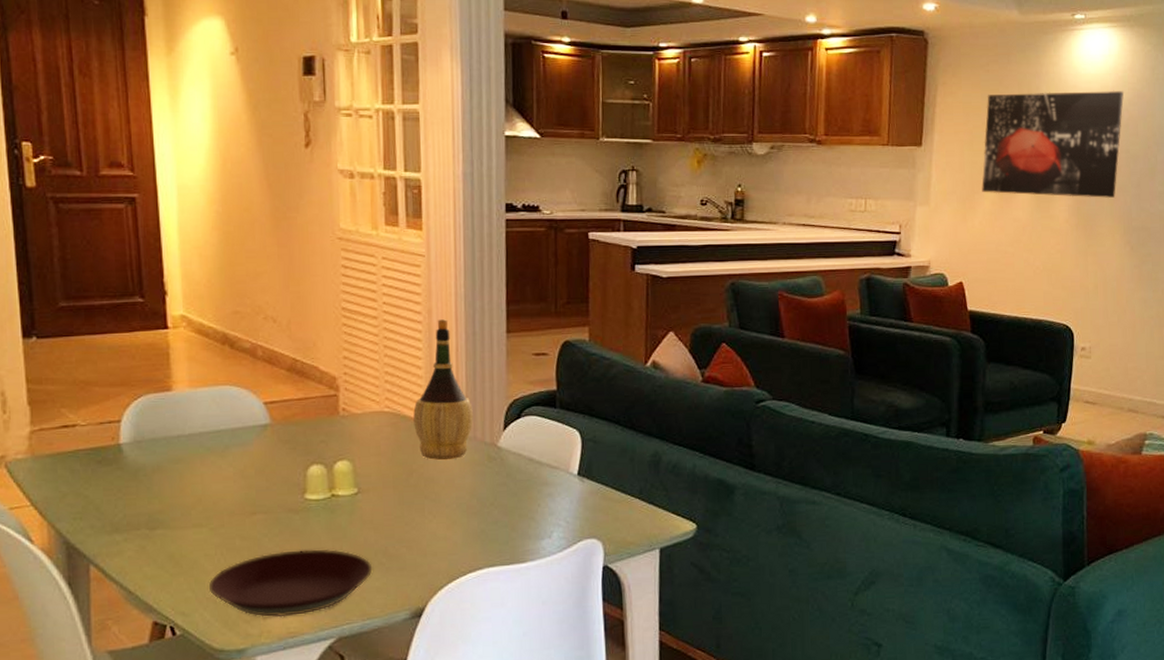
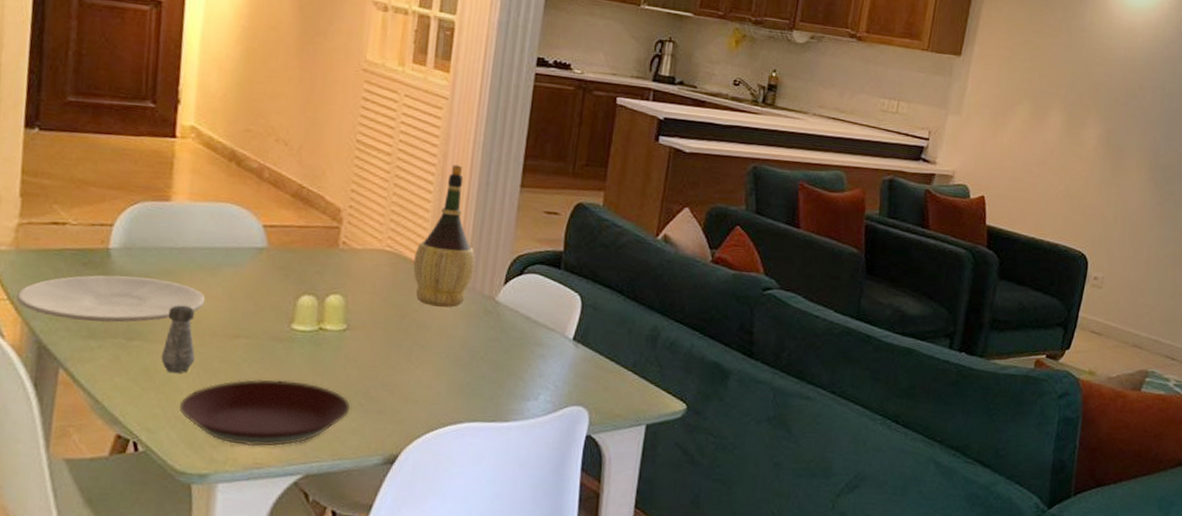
plate: none [39,467,219,517] -> present [17,275,205,323]
salt shaker: none [184,489,217,556] -> present [161,305,195,373]
wall art: present [982,90,1124,198] -> none [1015,14,1166,132]

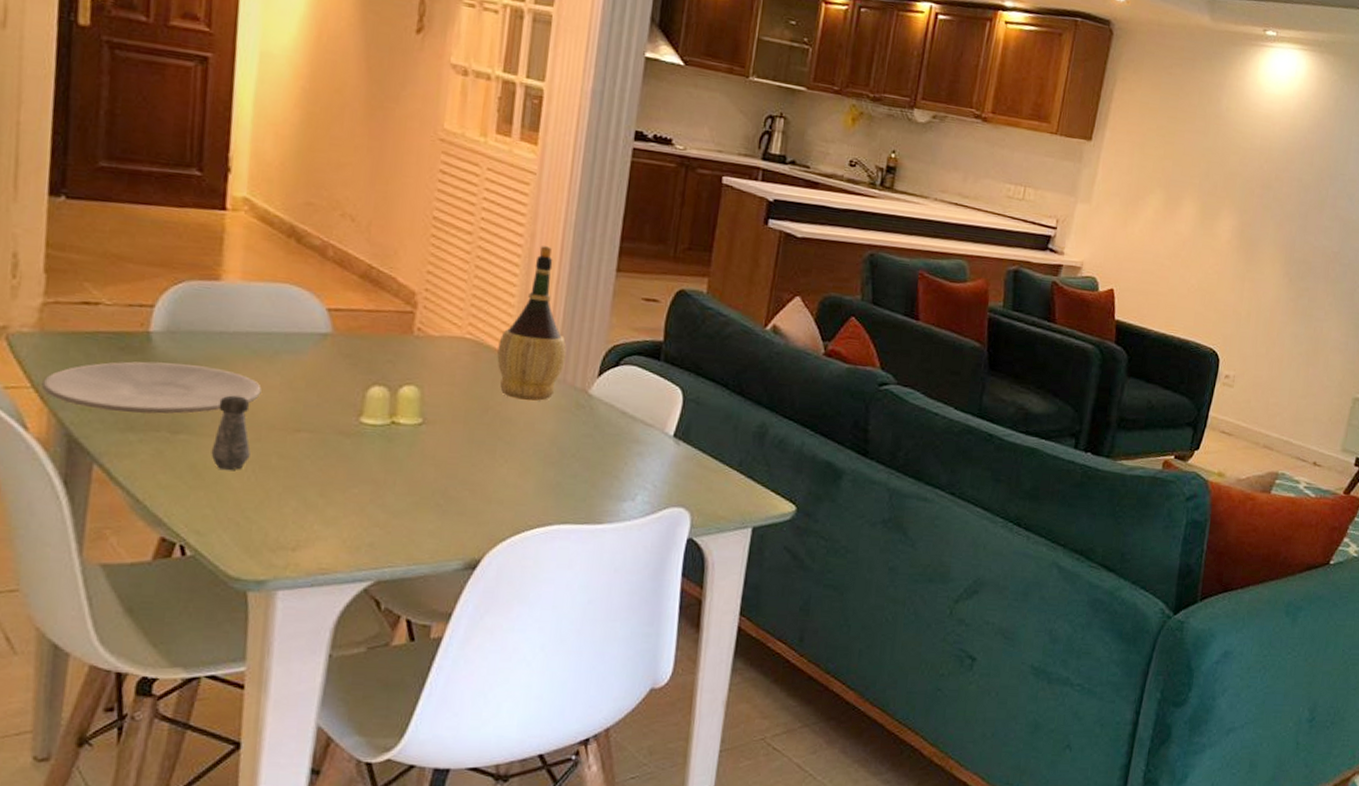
plate: present [179,379,351,447] -> none [232,477,428,551]

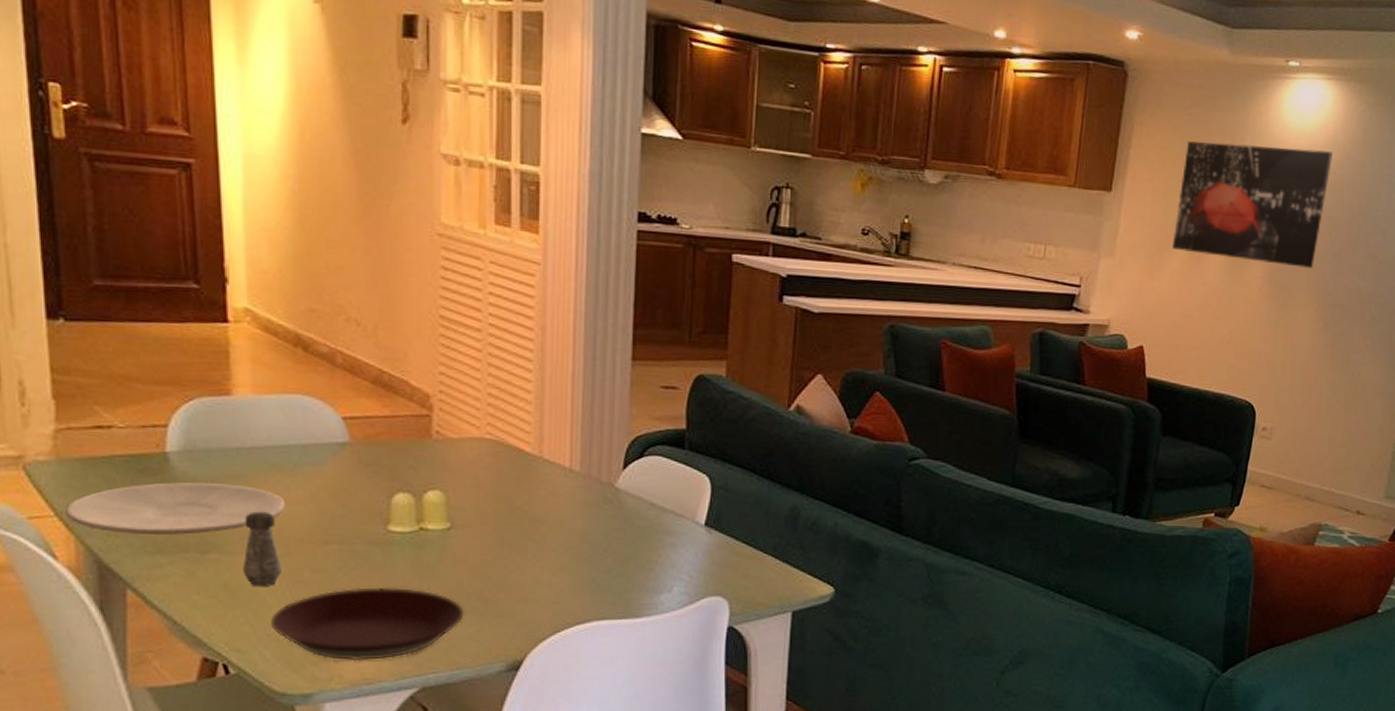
plate: none [232,477,428,551] -> present [270,587,465,661]
wine bottle: present [497,246,567,402] -> none [519,339,589,499]
wall art: none [1147,98,1304,225] -> present [1172,141,1333,268]

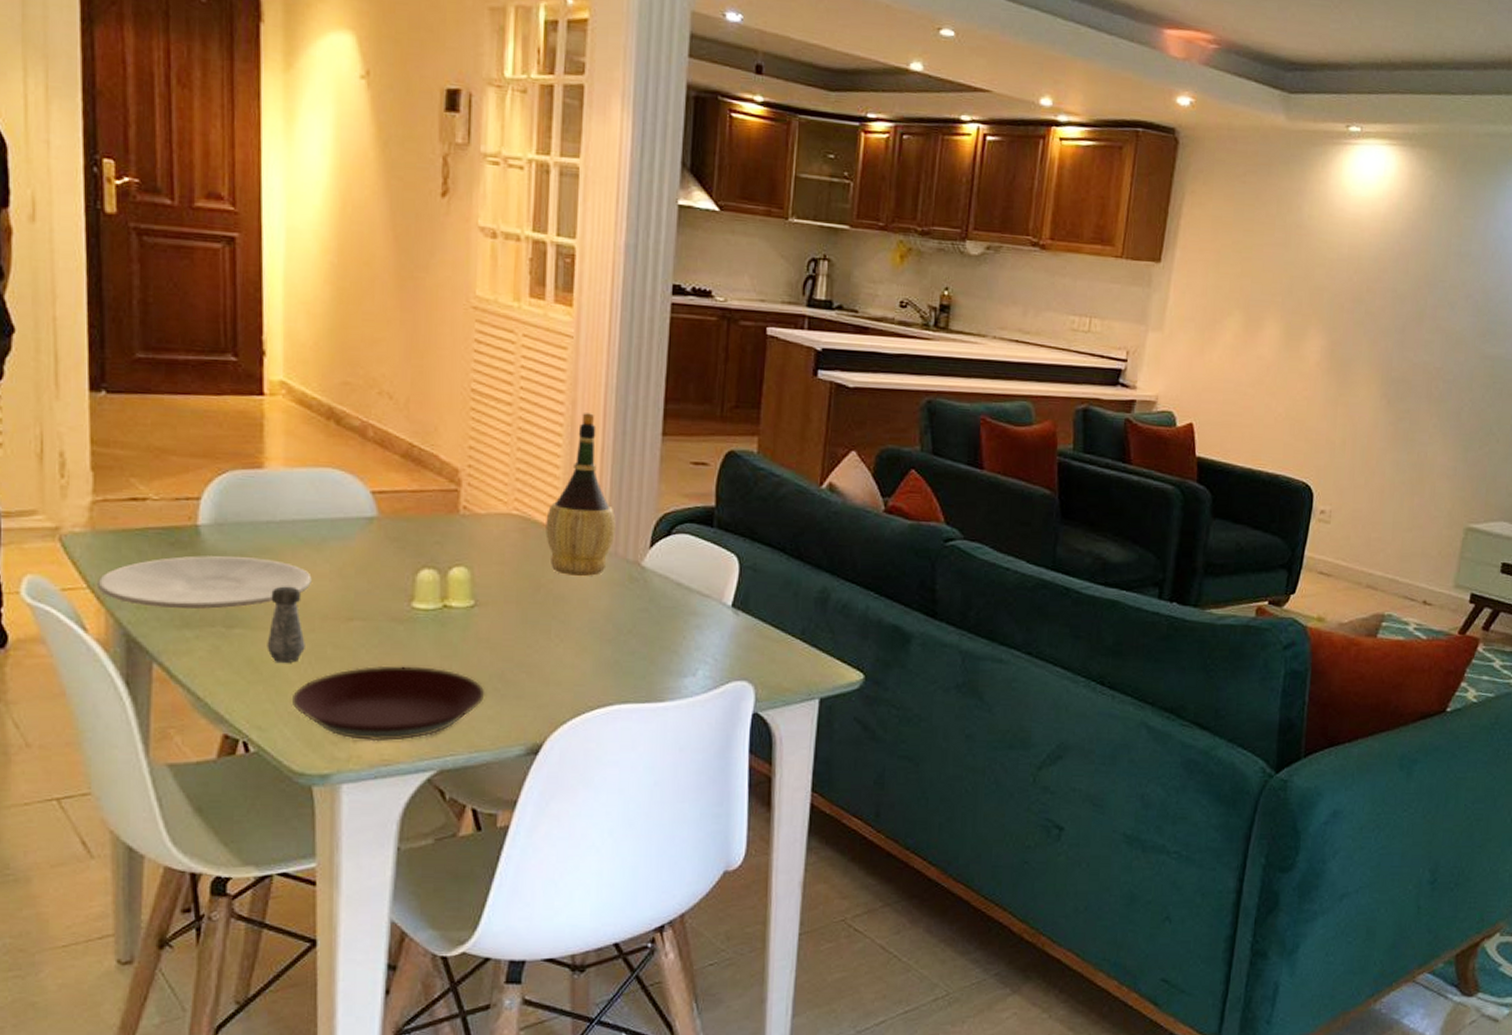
wine bottle: none [519,339,589,499] -> present [546,413,616,577]
wall art: present [1172,141,1333,268] -> none [1224,210,1396,342]

